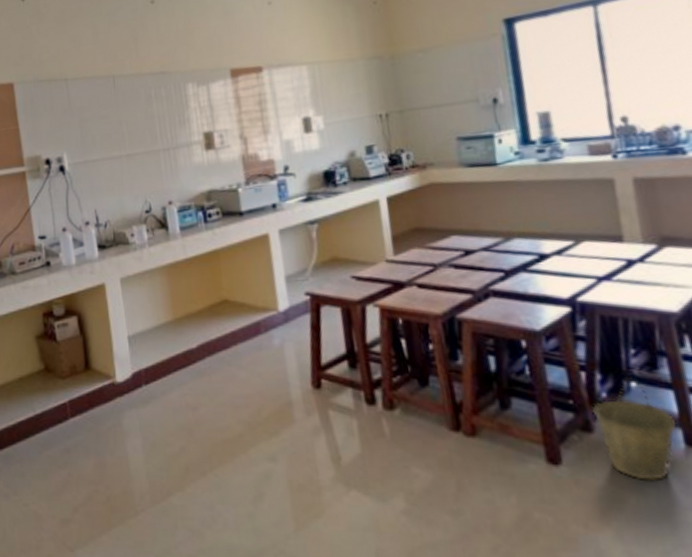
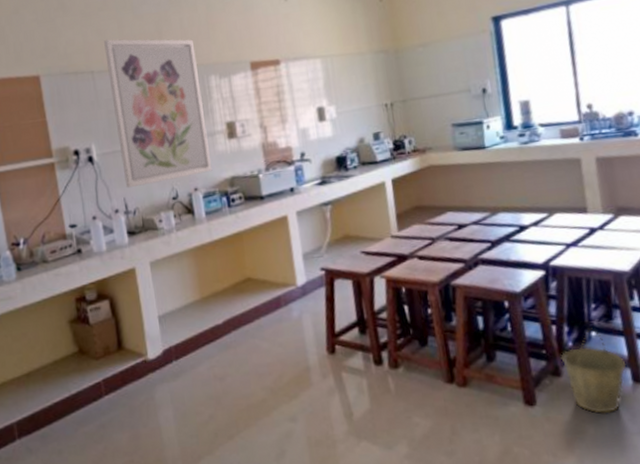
wall art: none [78,45,188,200] -> present [104,38,213,189]

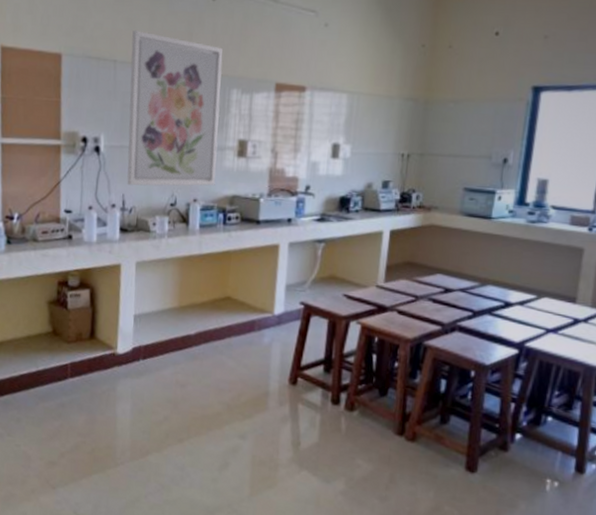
bucket: present [560,328,626,414] -> none [511,413,573,495]

